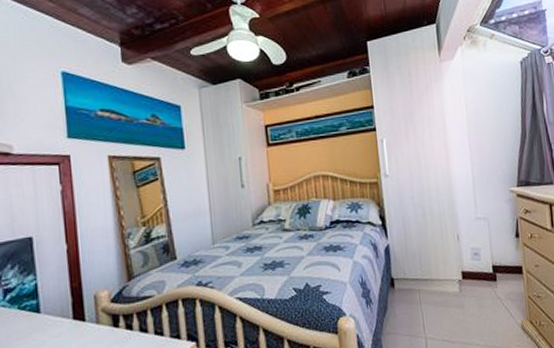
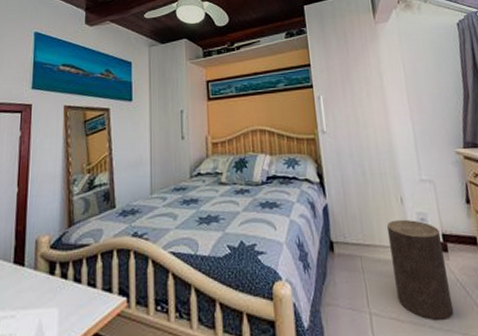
stool: none [443,254,498,340] -> present [386,219,454,320]

